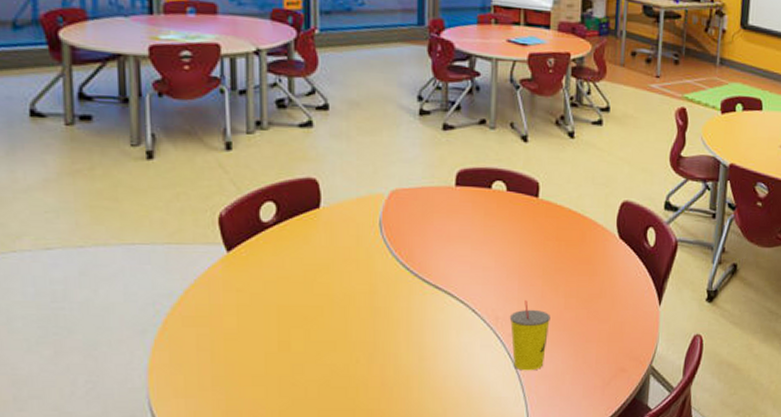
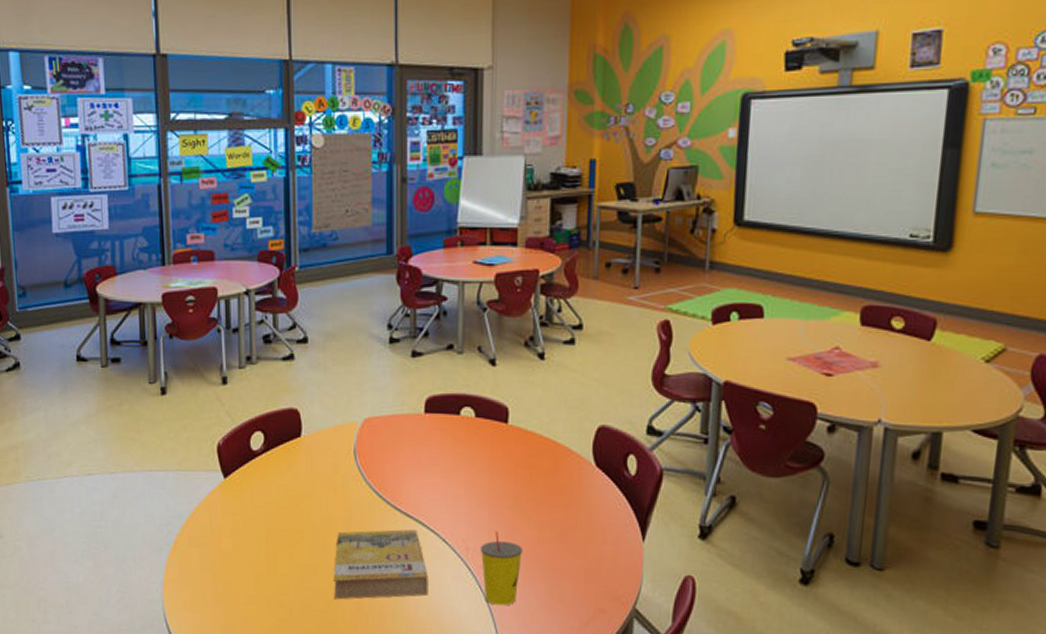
book: none [356,300,457,375] -> present [334,529,428,600]

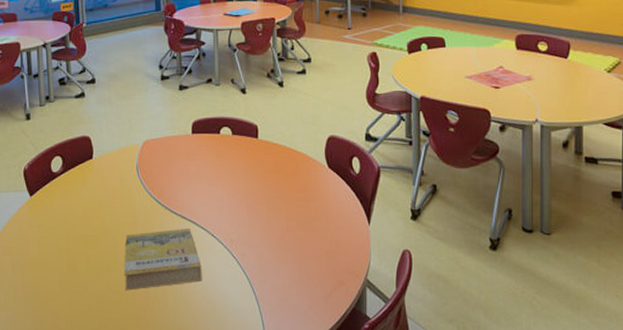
straw: present [480,531,523,606] -> none [242,225,276,285]

